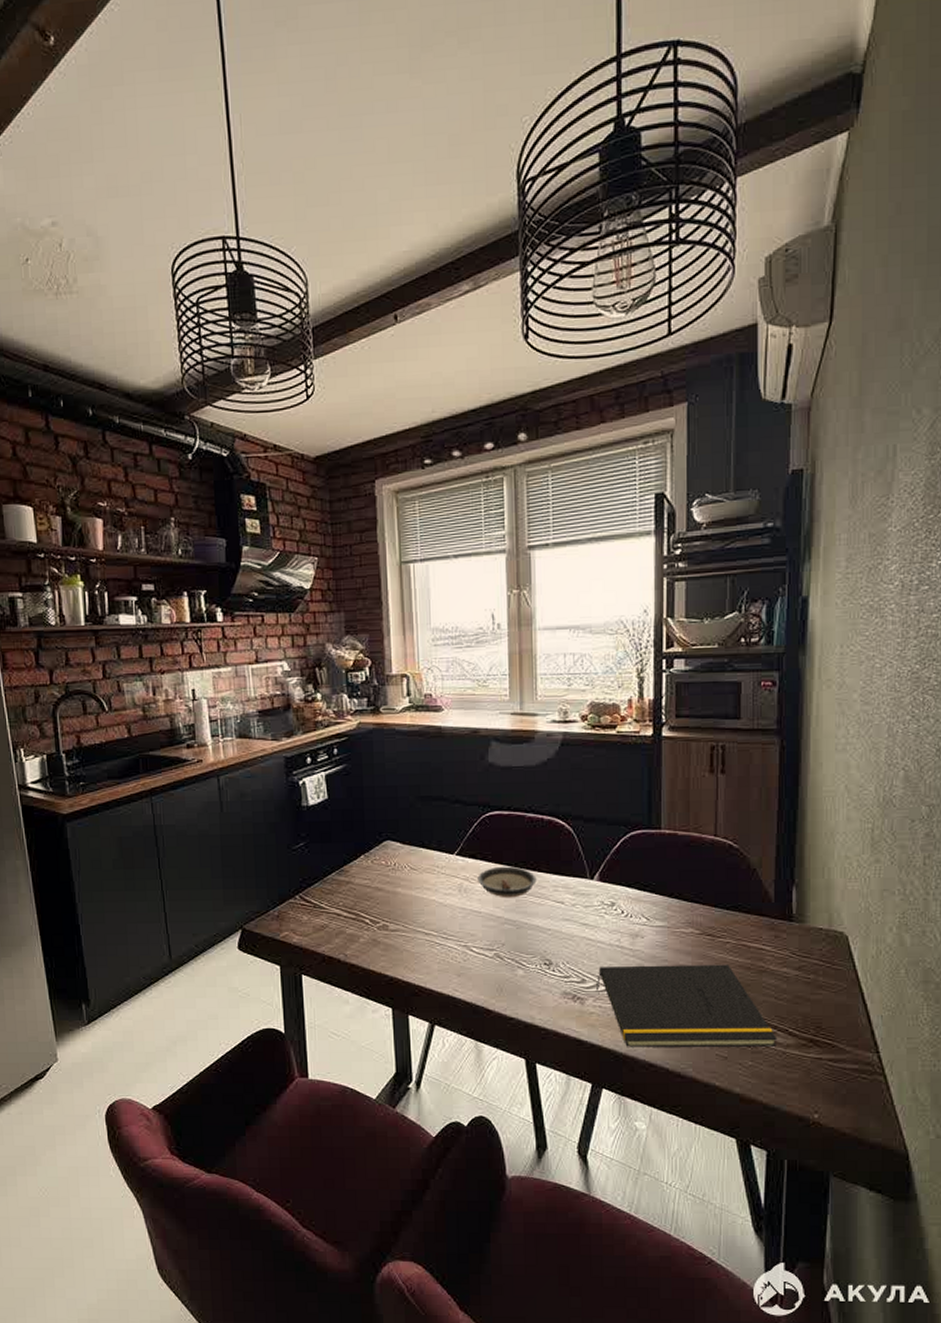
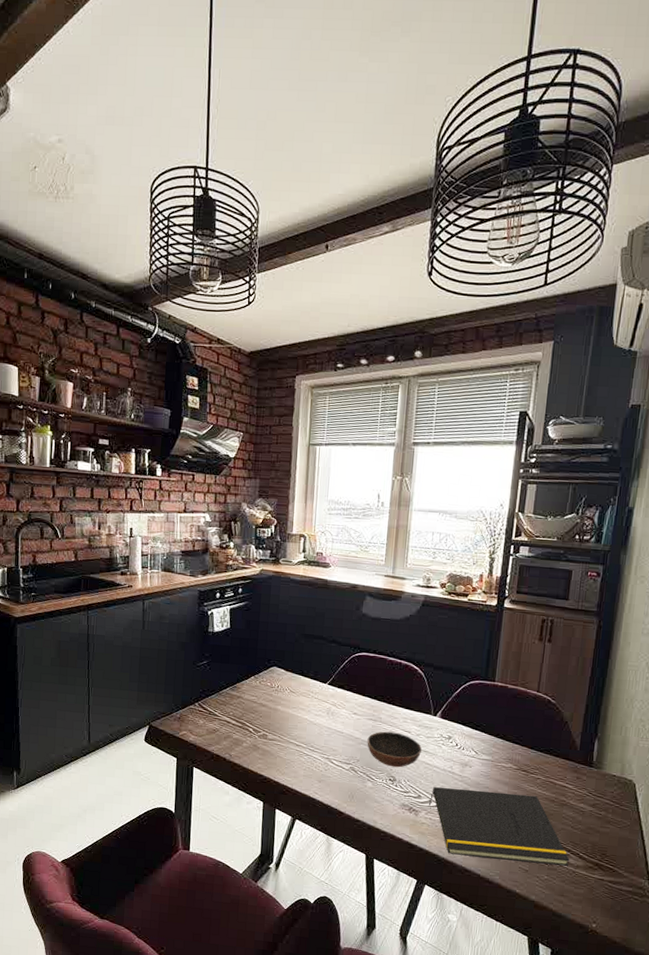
saucer: present [477,866,537,898] -> none [343,697,391,724]
bowl: none [511,905,581,948] -> present [367,731,422,768]

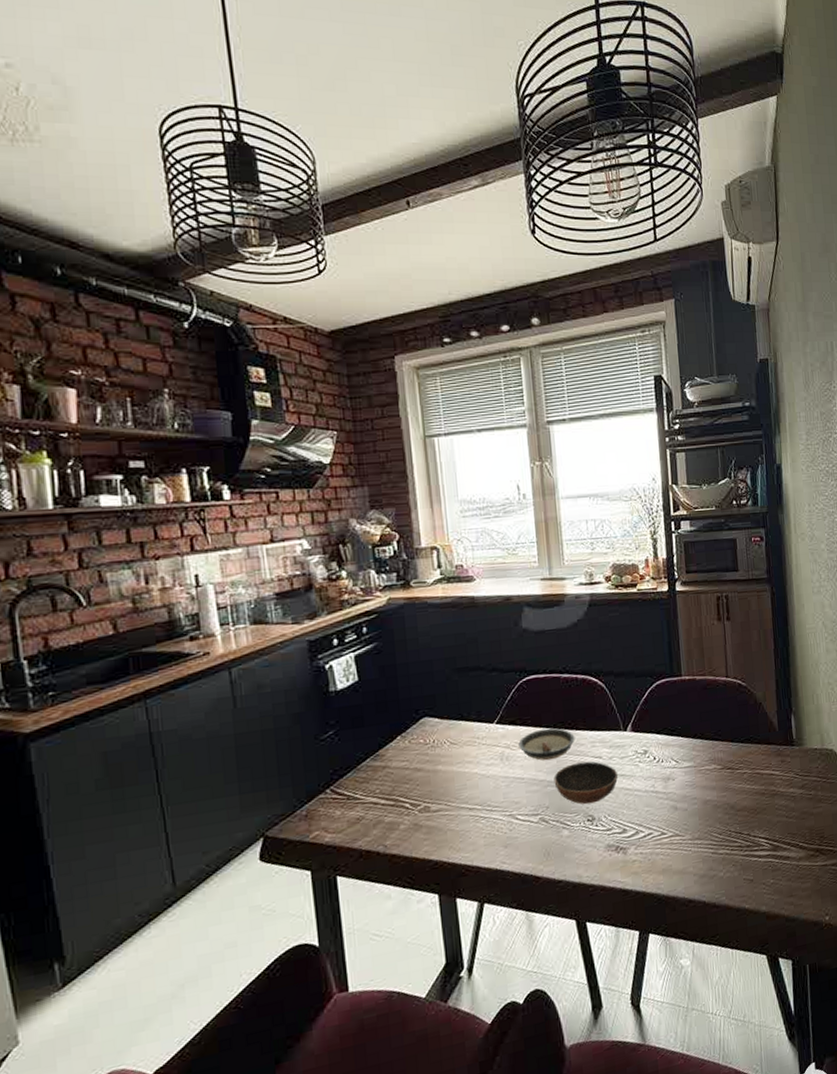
saucer: none [343,697,391,724] -> present [518,728,575,761]
notepad: present [428,787,570,866] -> none [636,793,792,888]

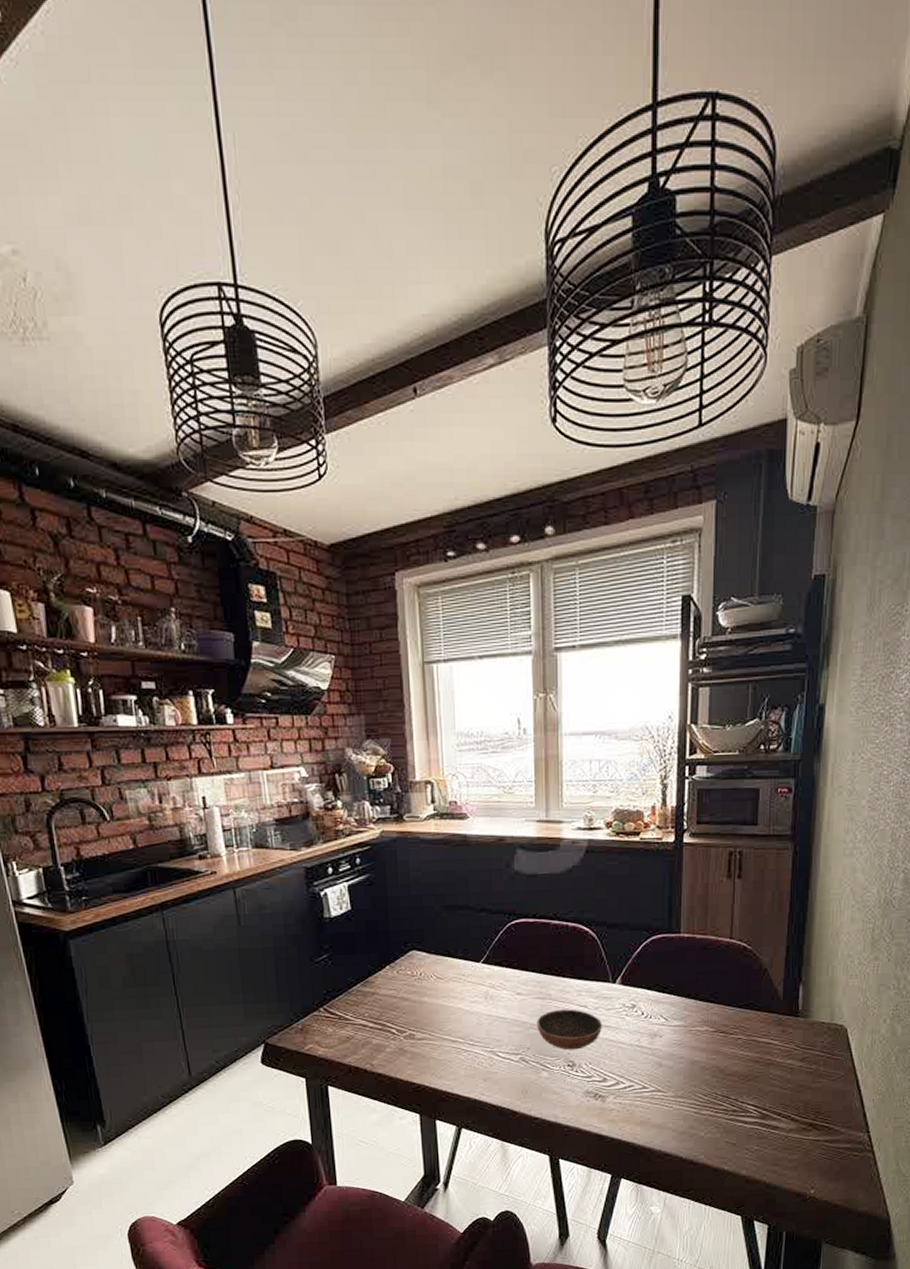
saucer: present [518,728,575,761] -> none [503,972,561,1004]

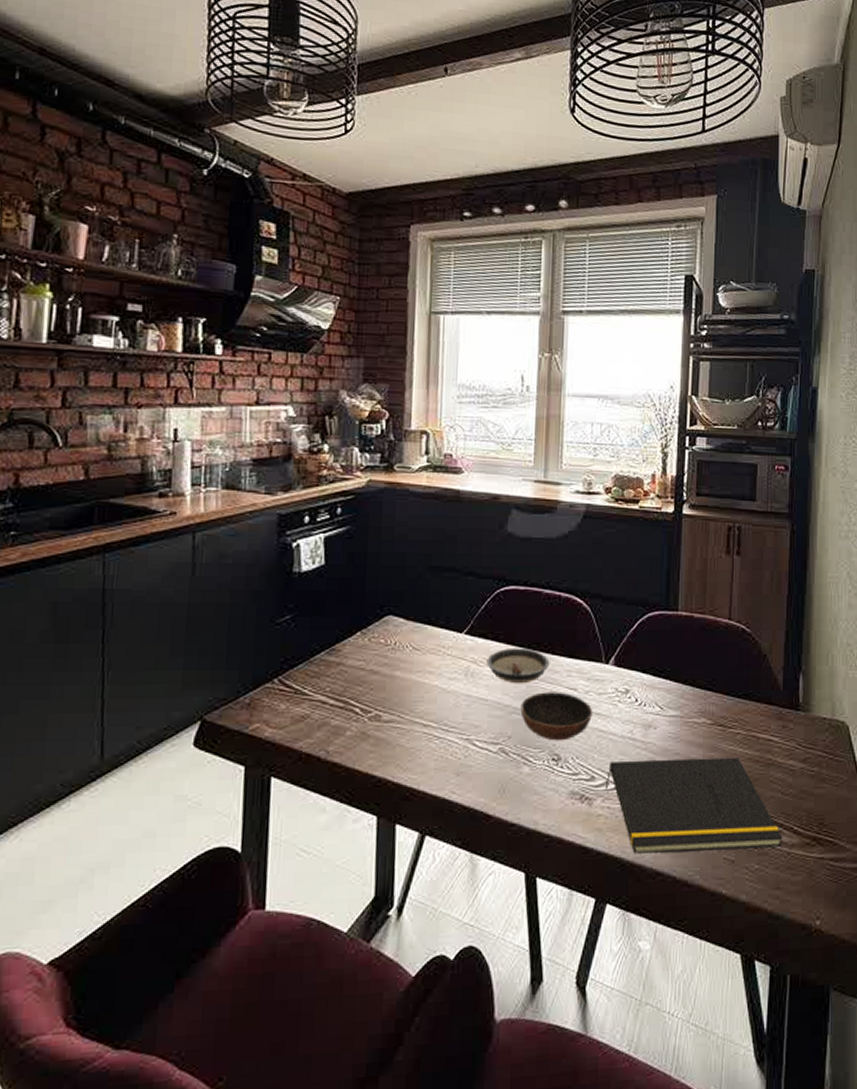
saucer: none [503,972,561,1004] -> present [486,648,550,684]
notepad: none [616,1059,781,1139] -> present [604,757,783,854]

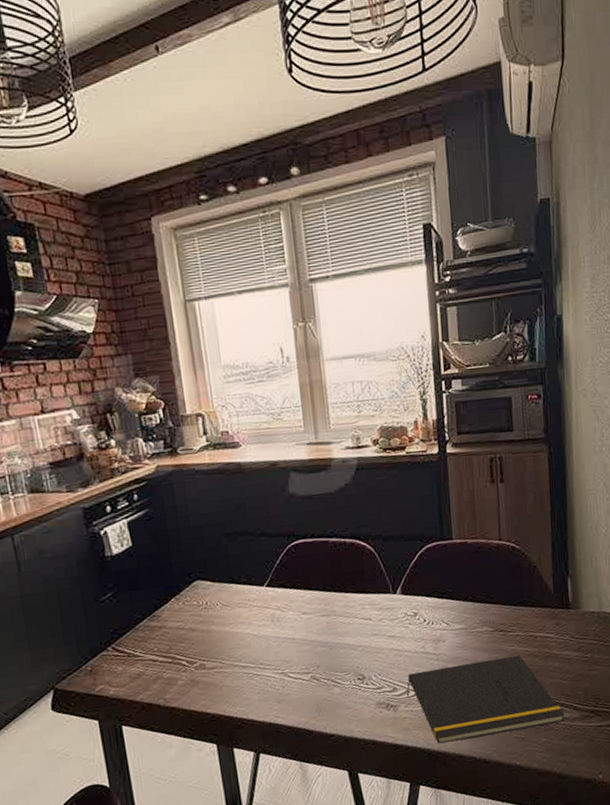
saucer: present [486,648,550,684] -> none [288,590,345,622]
bowl: present [520,692,594,741] -> none [324,623,389,664]

